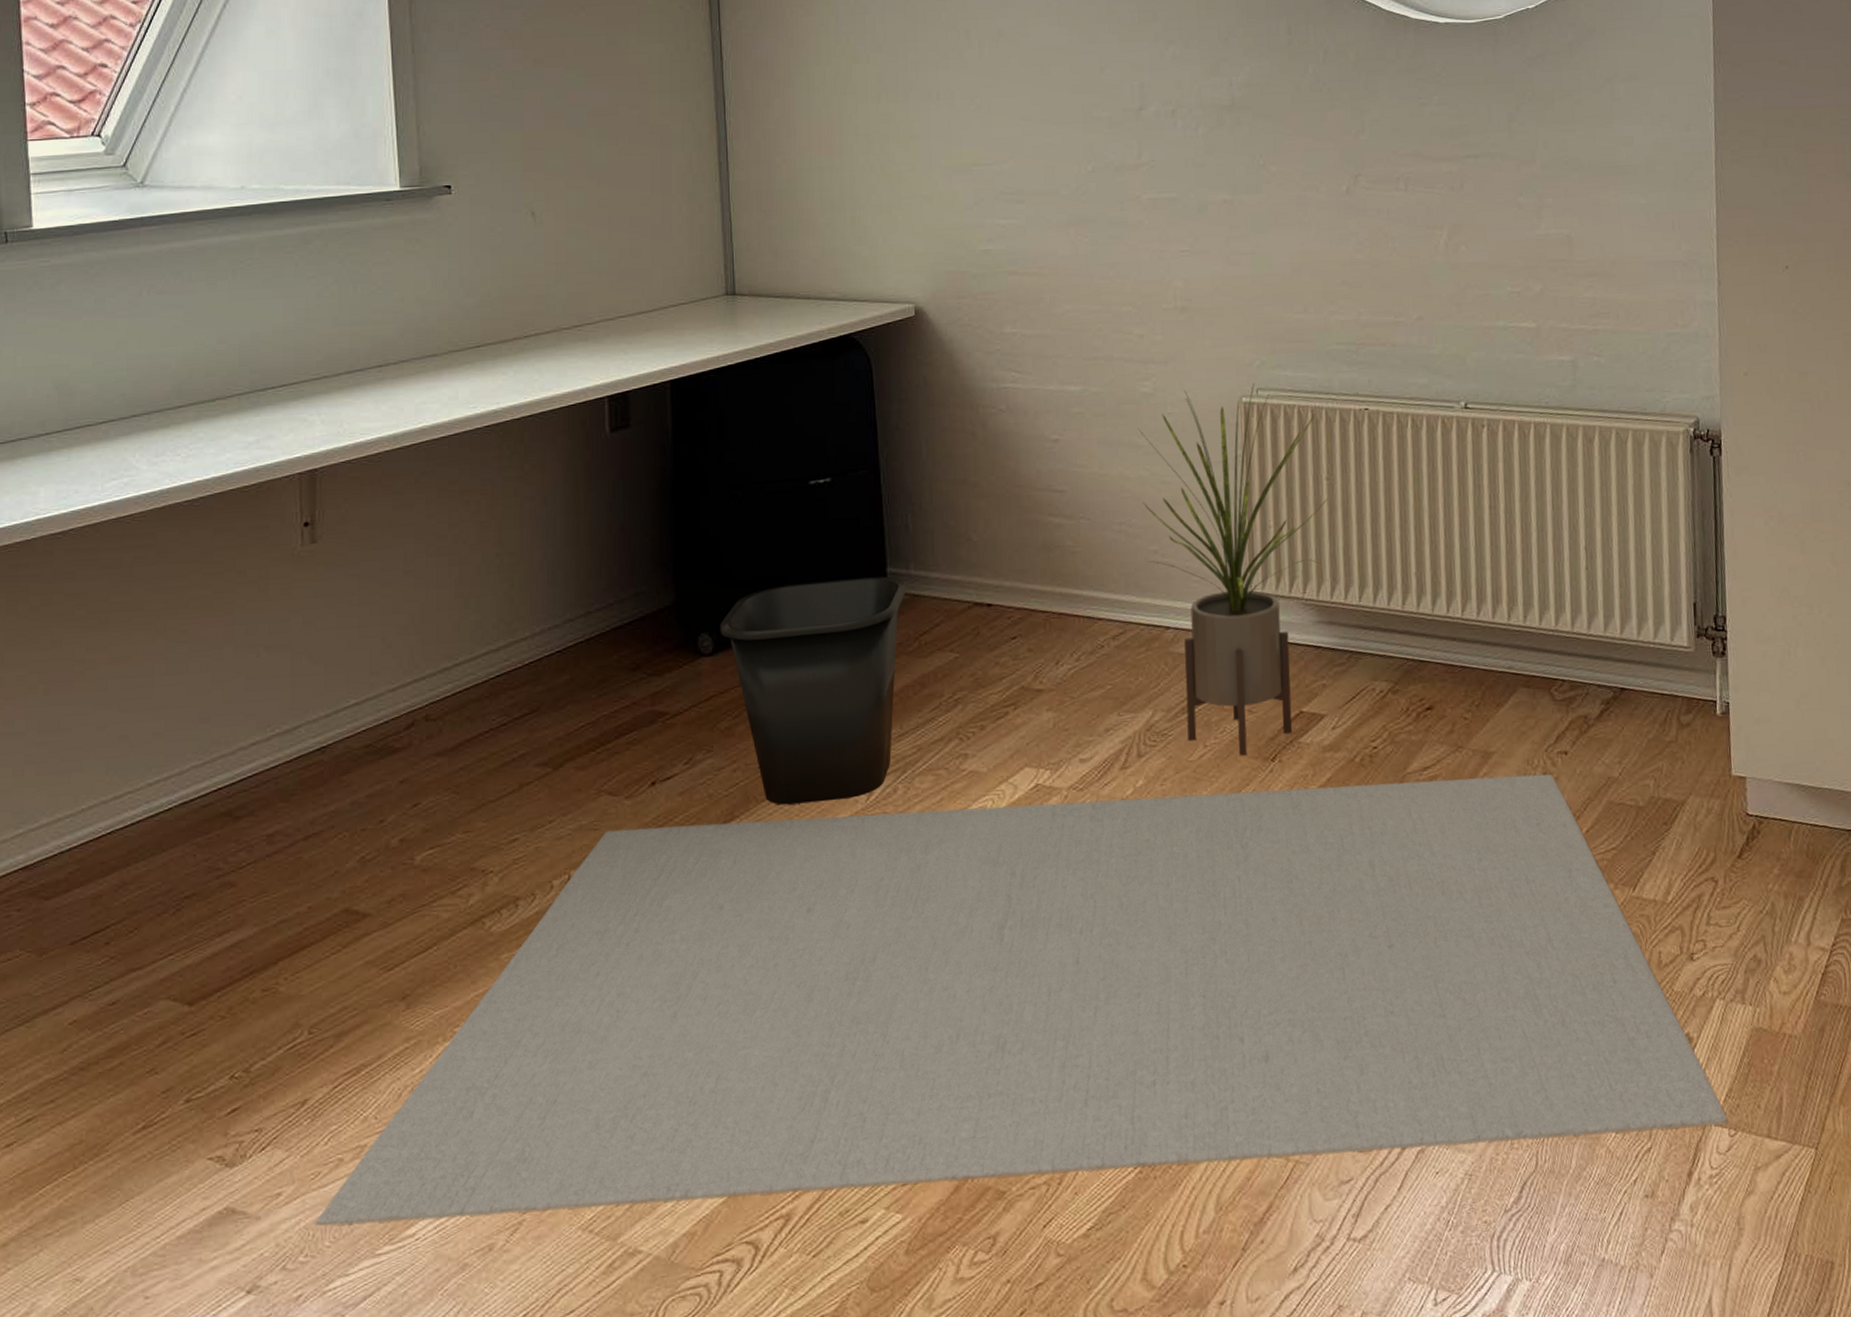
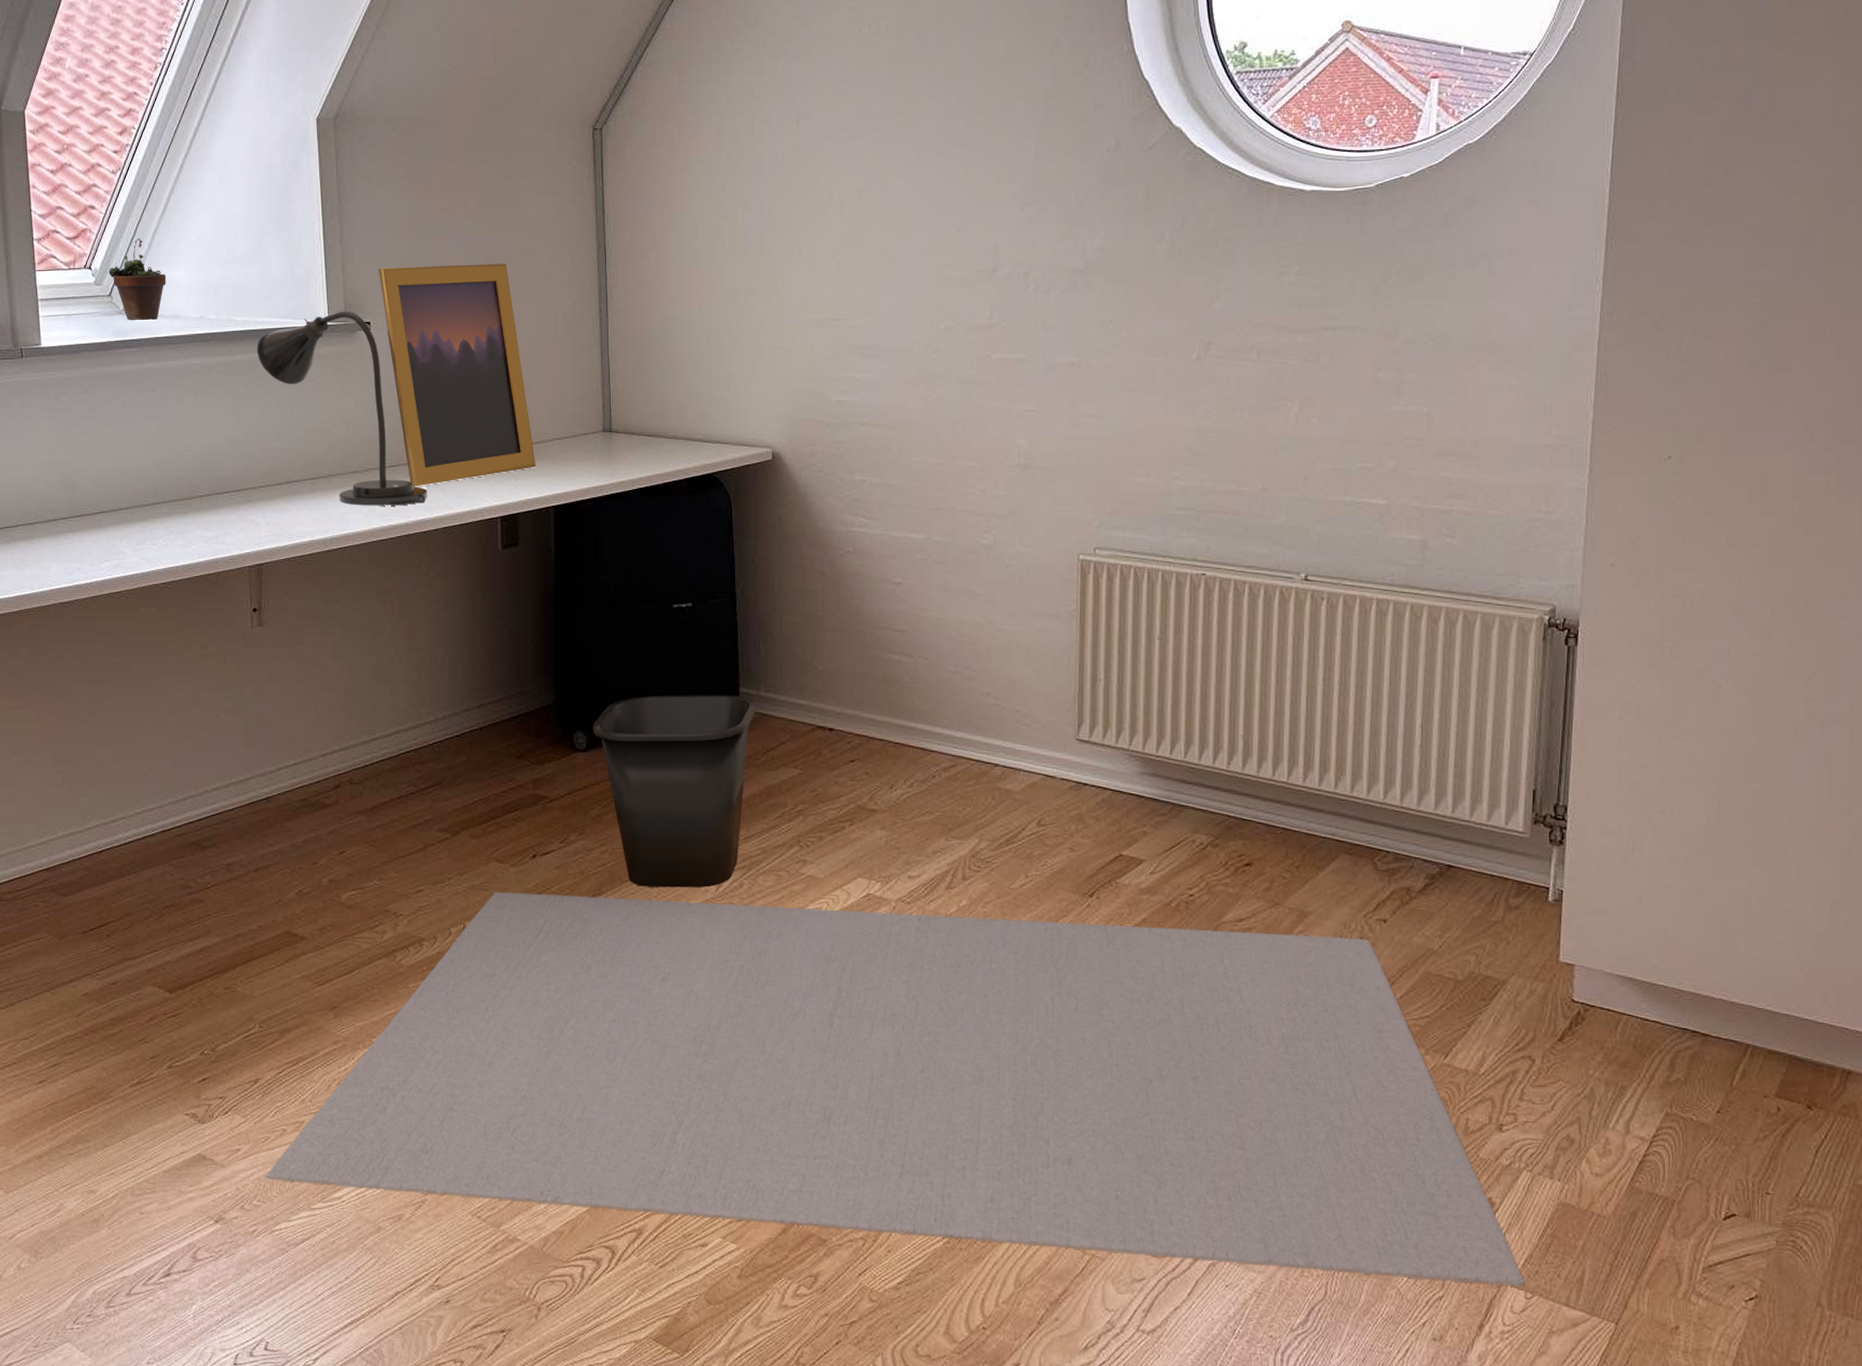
succulent plant: none [123,100,198,195] -> present [108,238,166,321]
desk lamp: none [310,174,521,395] -> present [256,311,428,506]
picture frame: none [460,116,649,369] -> present [378,263,536,487]
house plant: present [1138,383,1329,755] -> none [977,542,1160,888]

